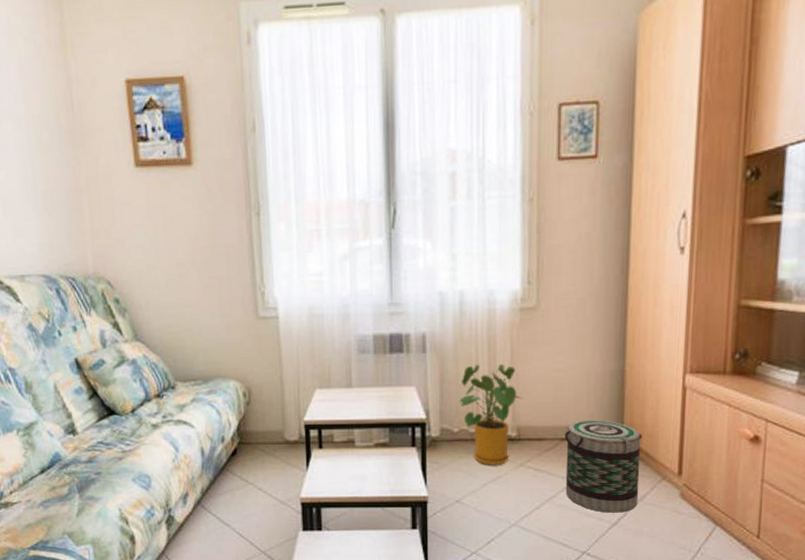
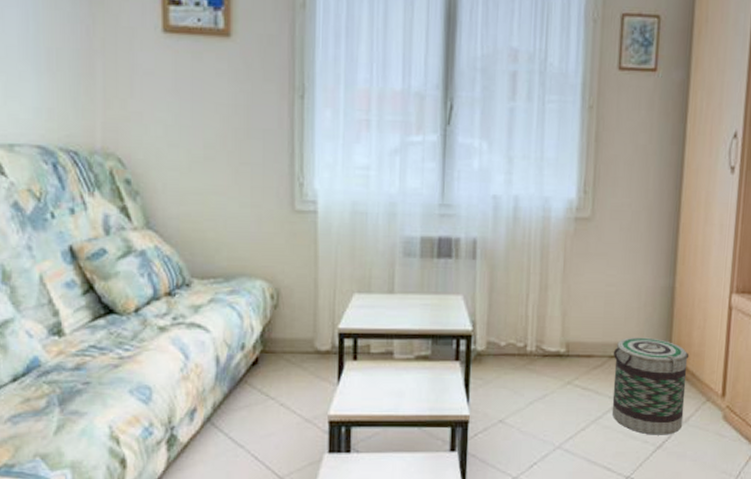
house plant: present [458,364,522,465] -> none [507,274,573,383]

